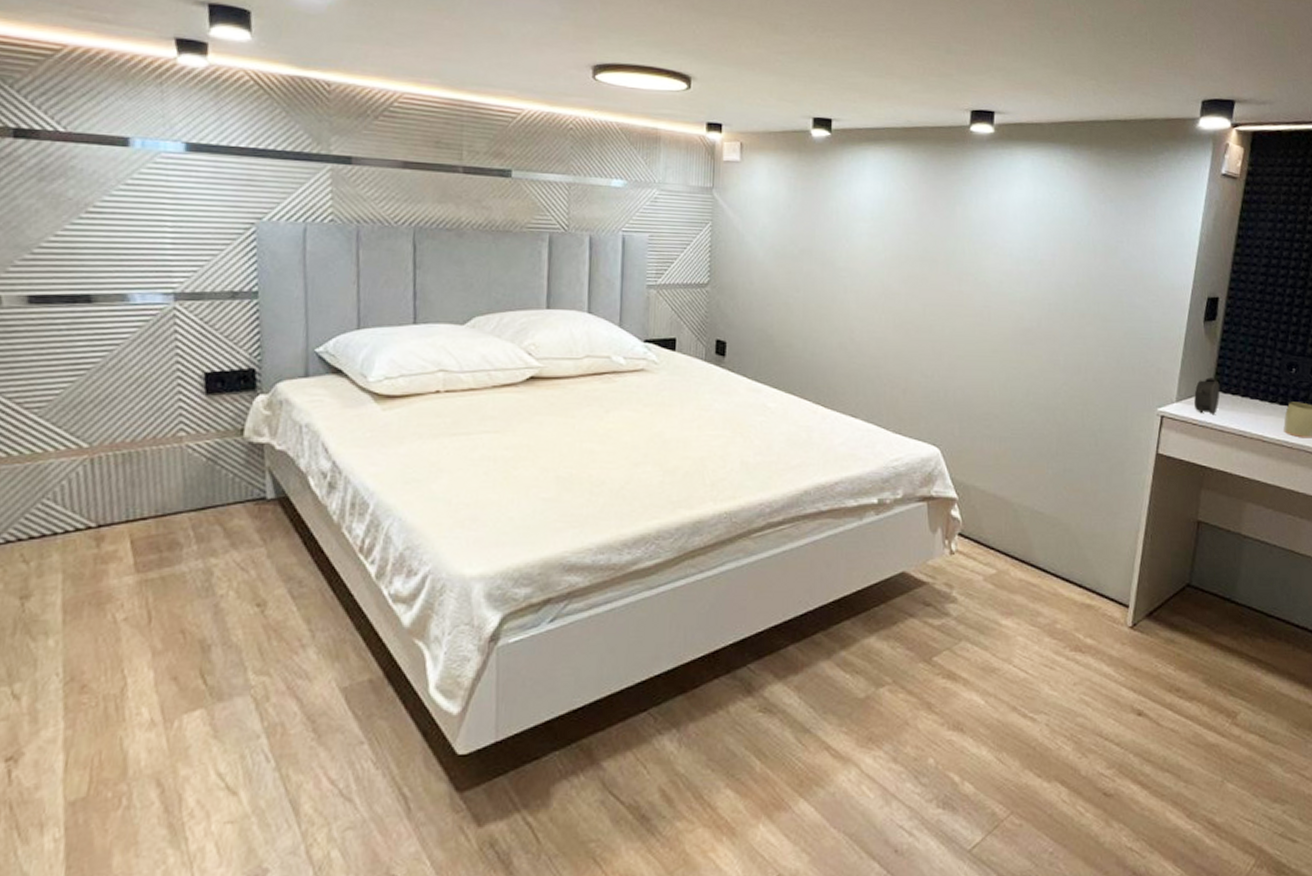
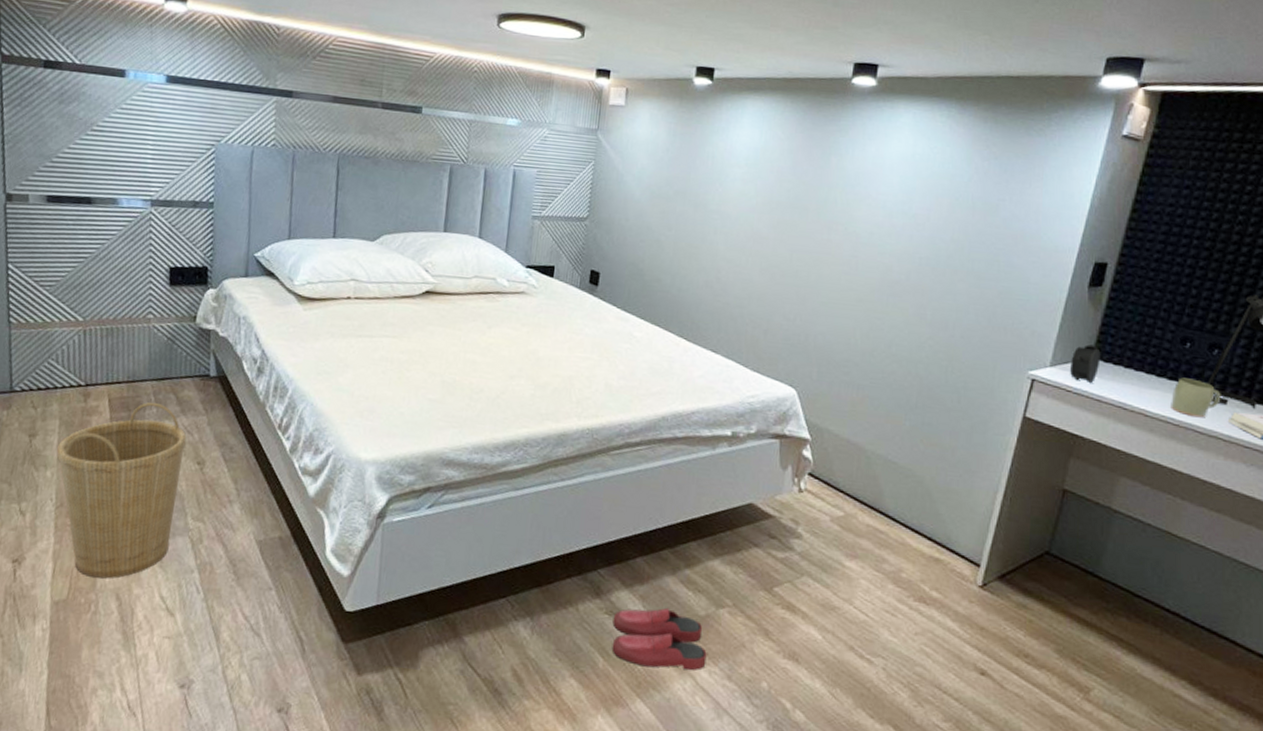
basket: none [61,537,240,764] -> present [57,402,187,579]
slippers: none [768,695,870,763] -> present [611,607,707,670]

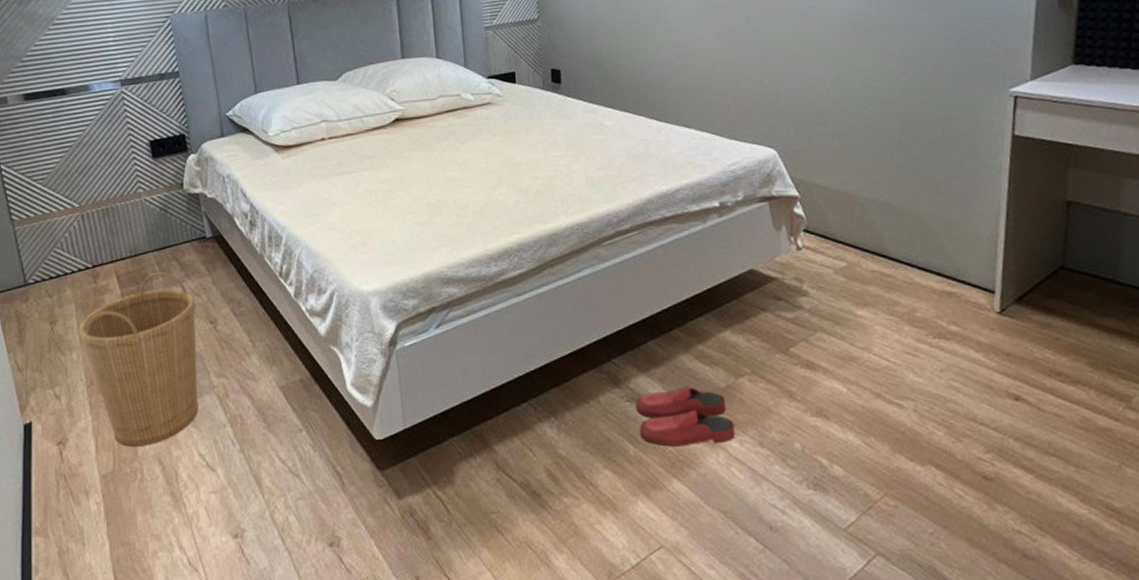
alarm clock: present [1070,344,1101,383] -> none [1051,50,1083,90]

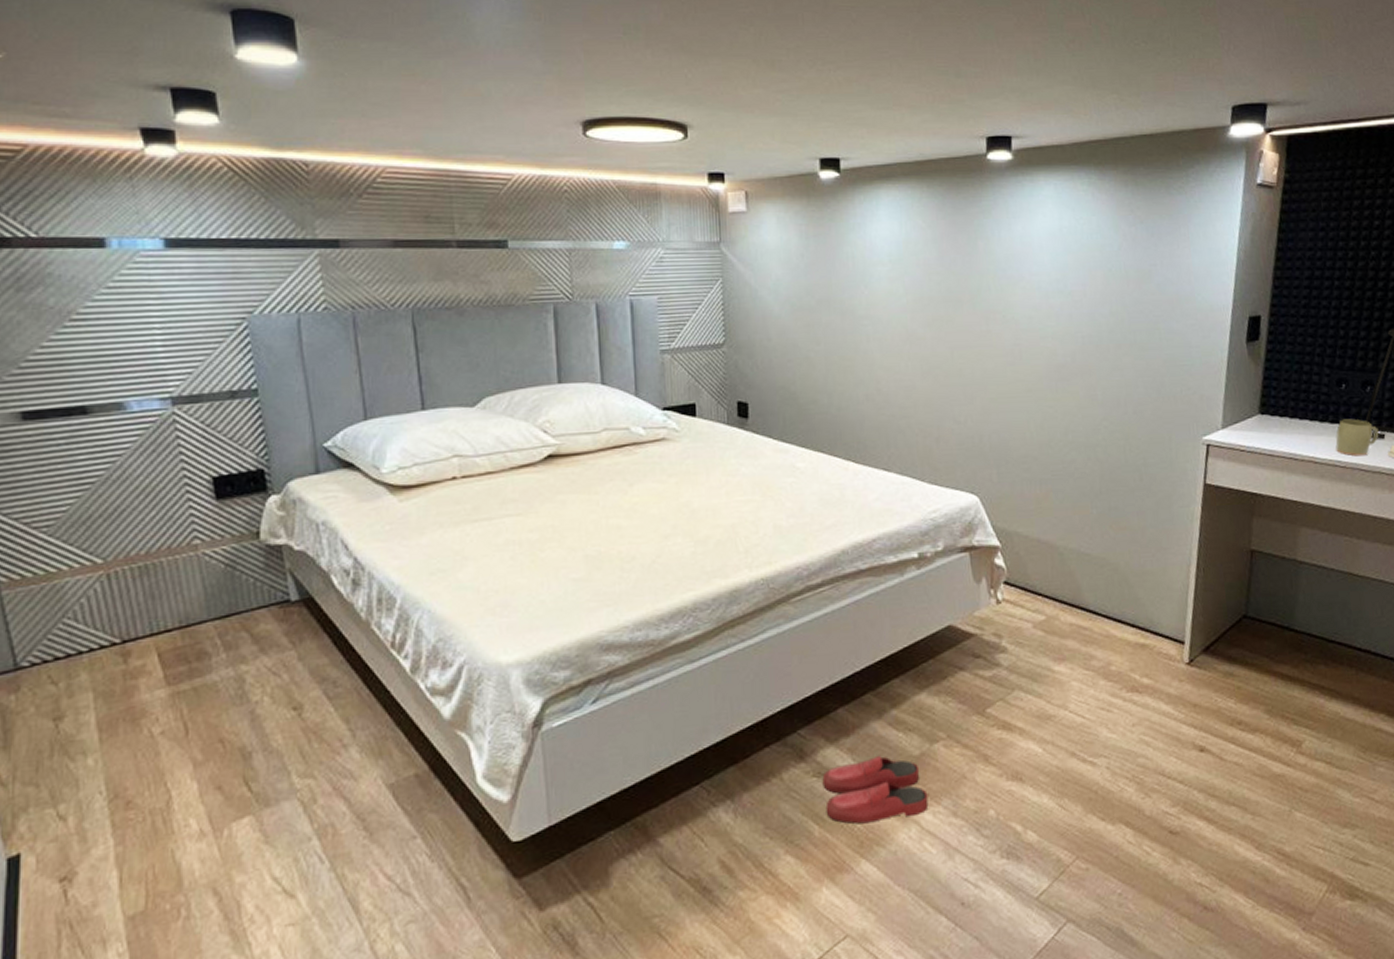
basket: present [78,271,199,447] -> none [97,646,273,876]

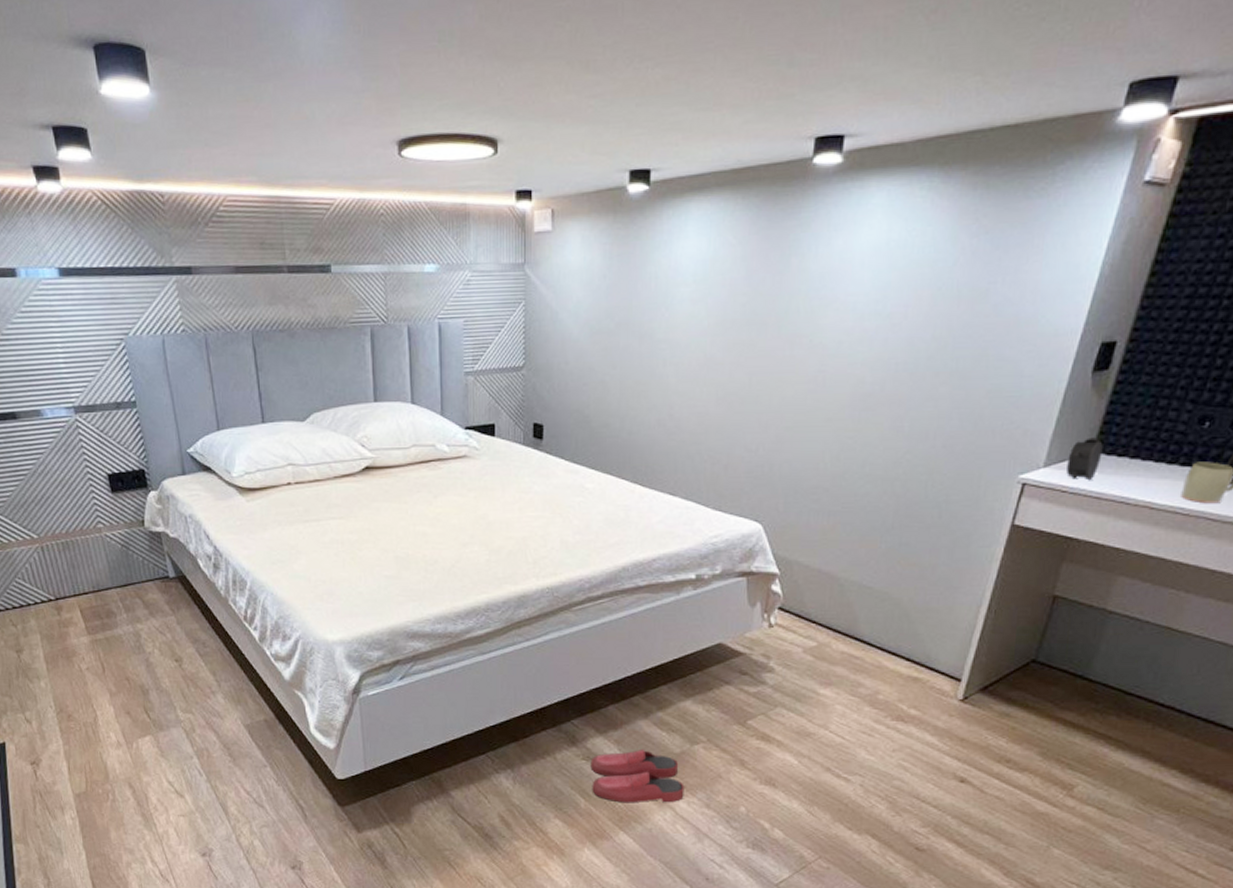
alarm clock: none [1240,400,1268,439] -> present [1066,437,1103,480]

